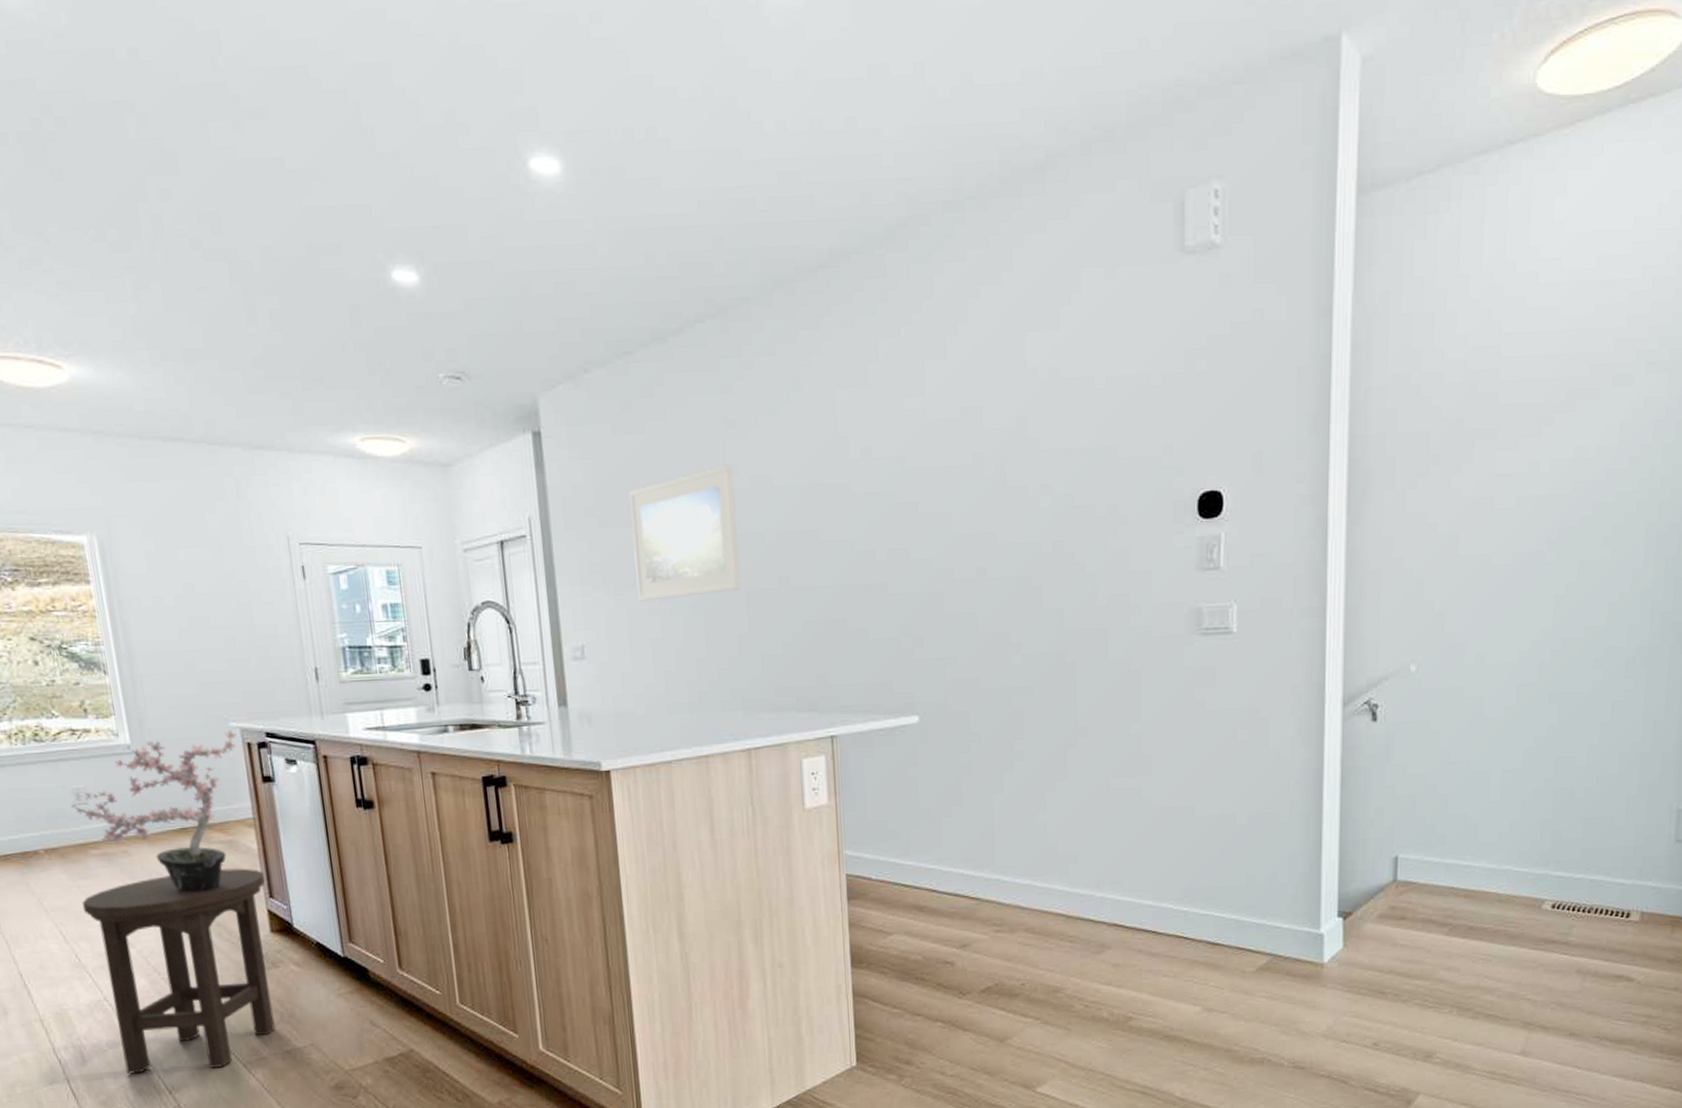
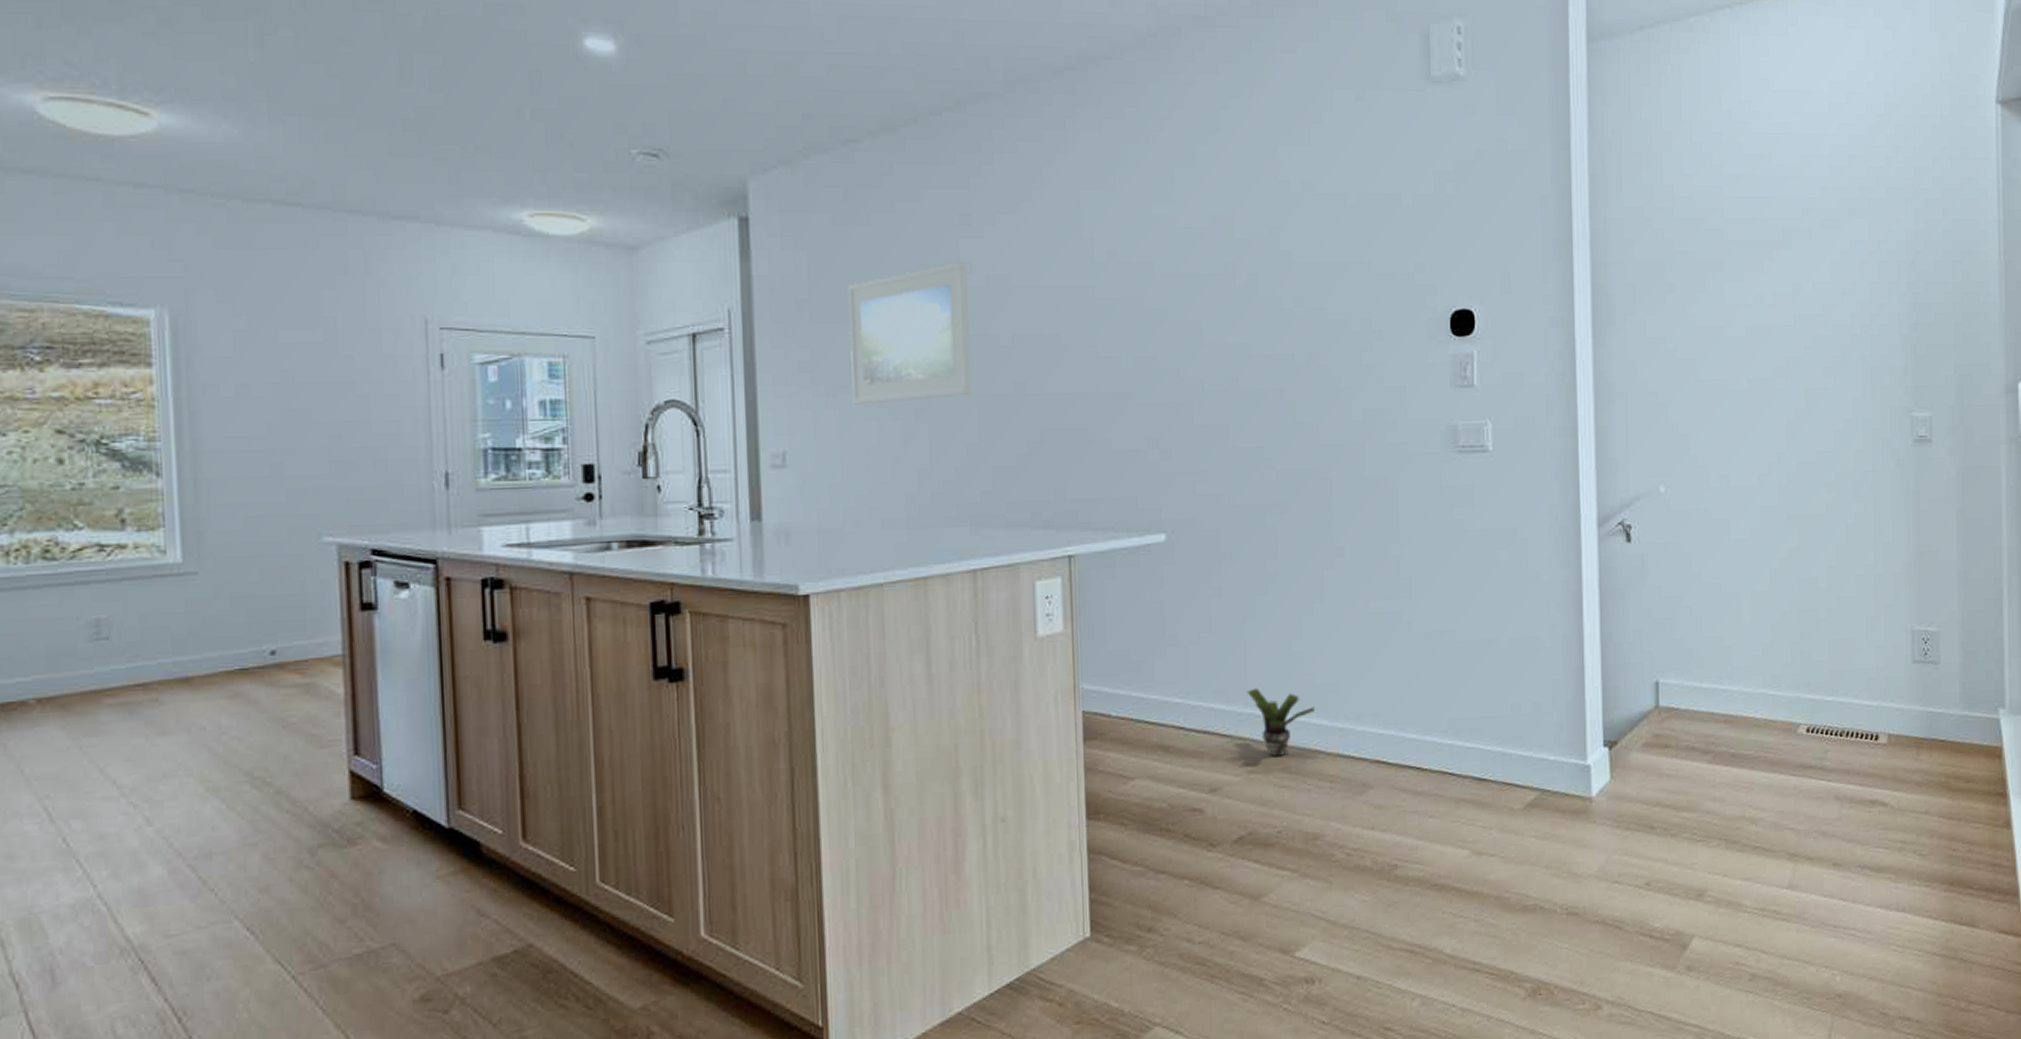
potted plant: present [70,730,237,892] -> none [83,546,331,750]
stool: present [82,868,276,1074] -> none [82,718,351,998]
potted plant: none [993,856,1057,919] -> present [1246,687,1315,758]

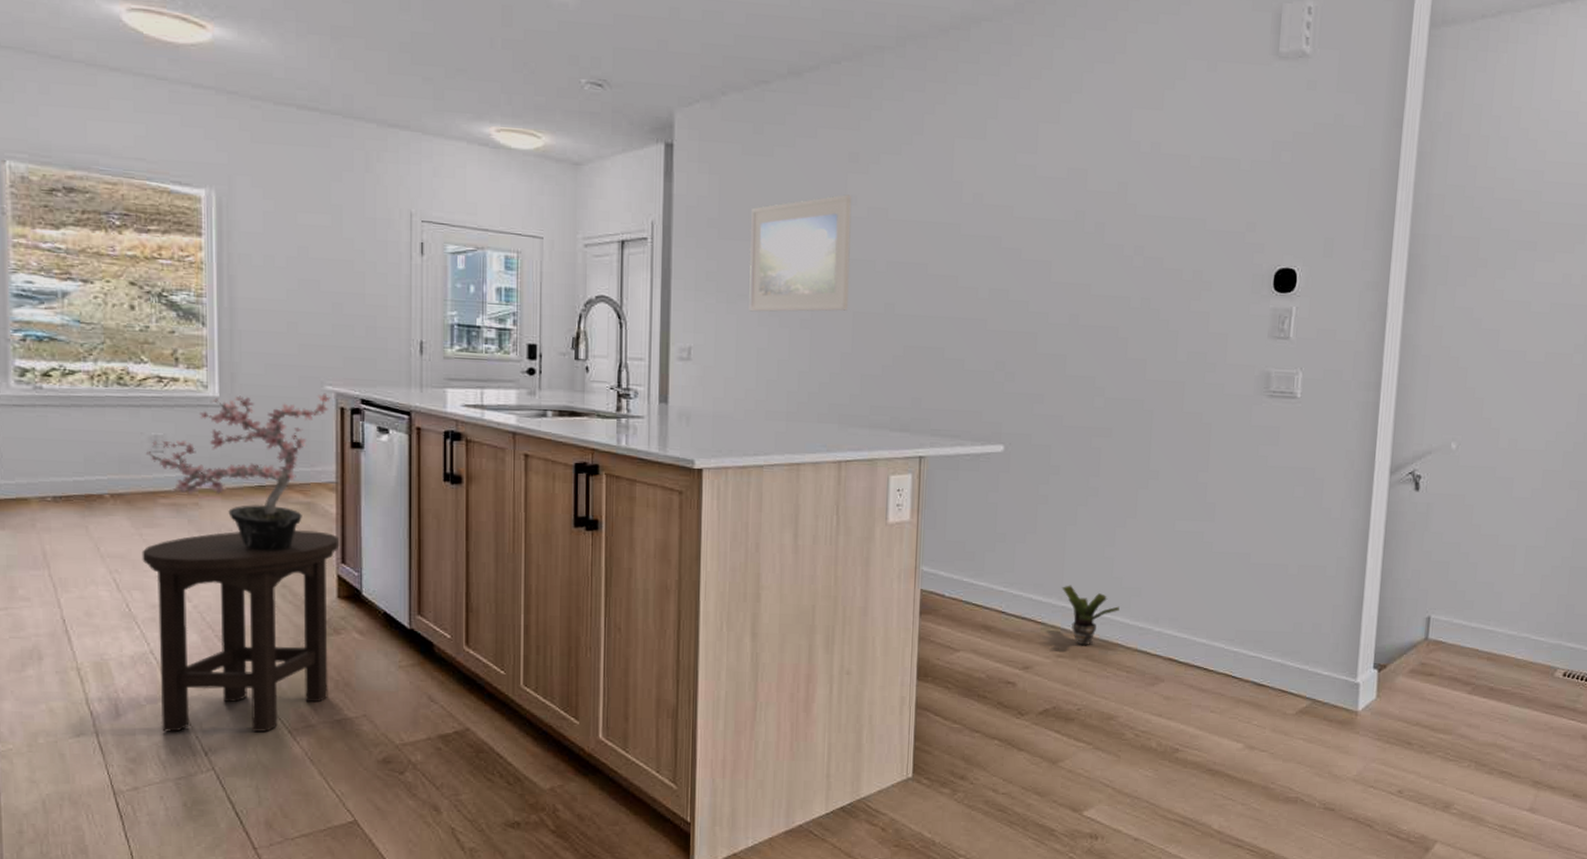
stool: none [82,718,351,998] -> present [142,529,340,733]
potted plant: none [83,546,331,750] -> present [145,393,331,551]

